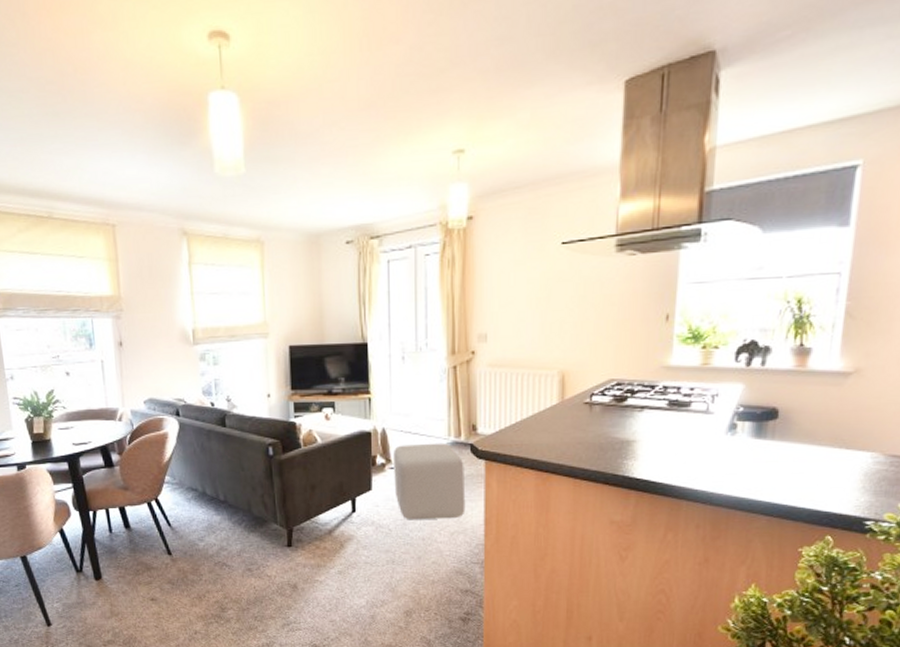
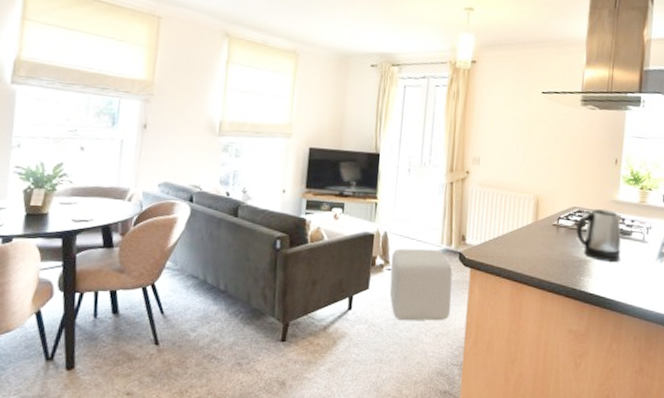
kettle: none [615,377,676,440] -> present [576,208,621,262]

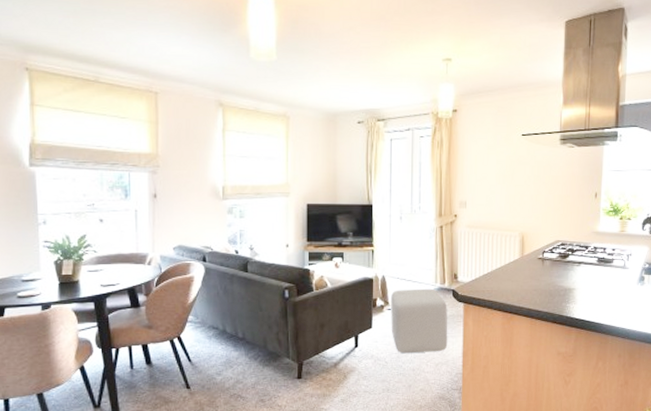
kettle: present [576,208,621,262] -> none [561,240,603,288]

